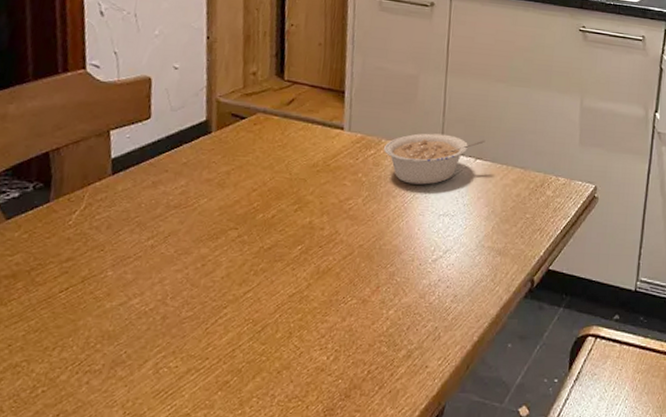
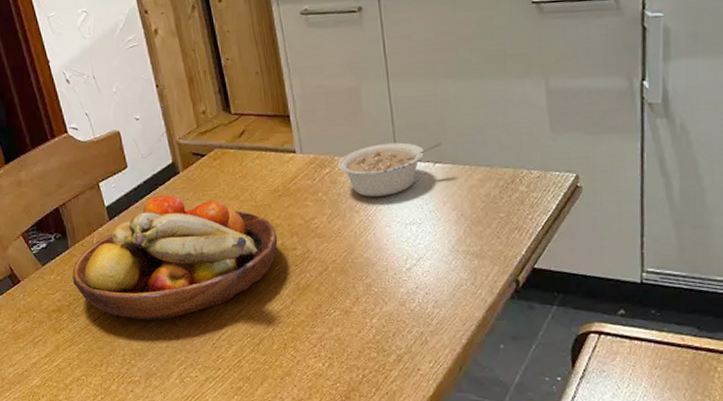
fruit bowl: none [43,153,307,298] -> present [72,194,278,321]

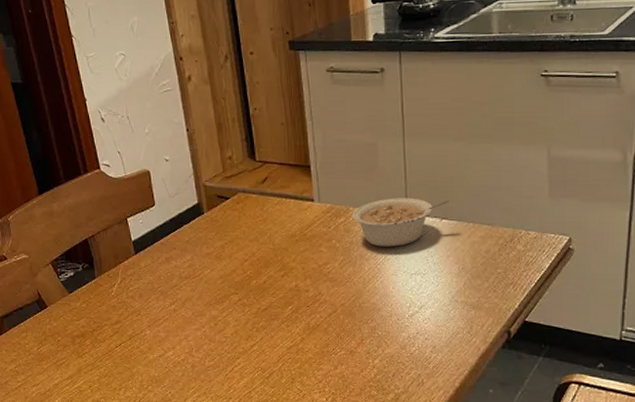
fruit bowl: present [72,194,278,321] -> none [96,233,292,351]

